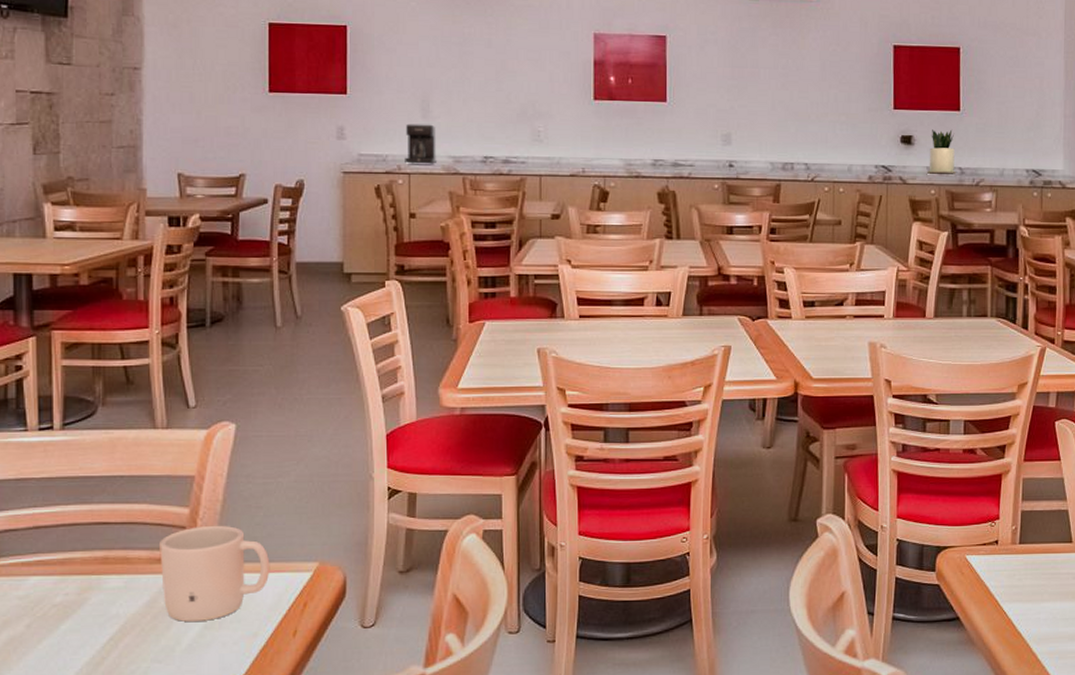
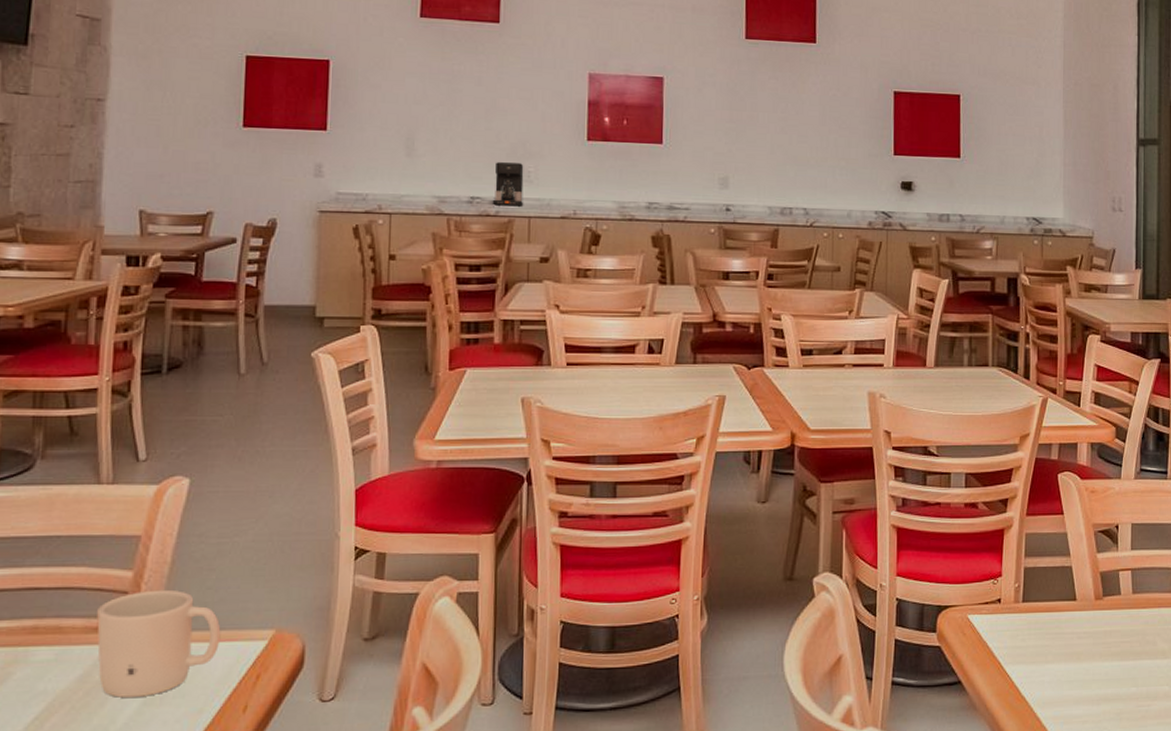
coffee maker: present [405,124,436,164] -> none [386,162,421,204]
coffee maker: none [506,122,535,167] -> present [493,162,524,208]
planter: present [926,129,957,176] -> none [927,176,957,222]

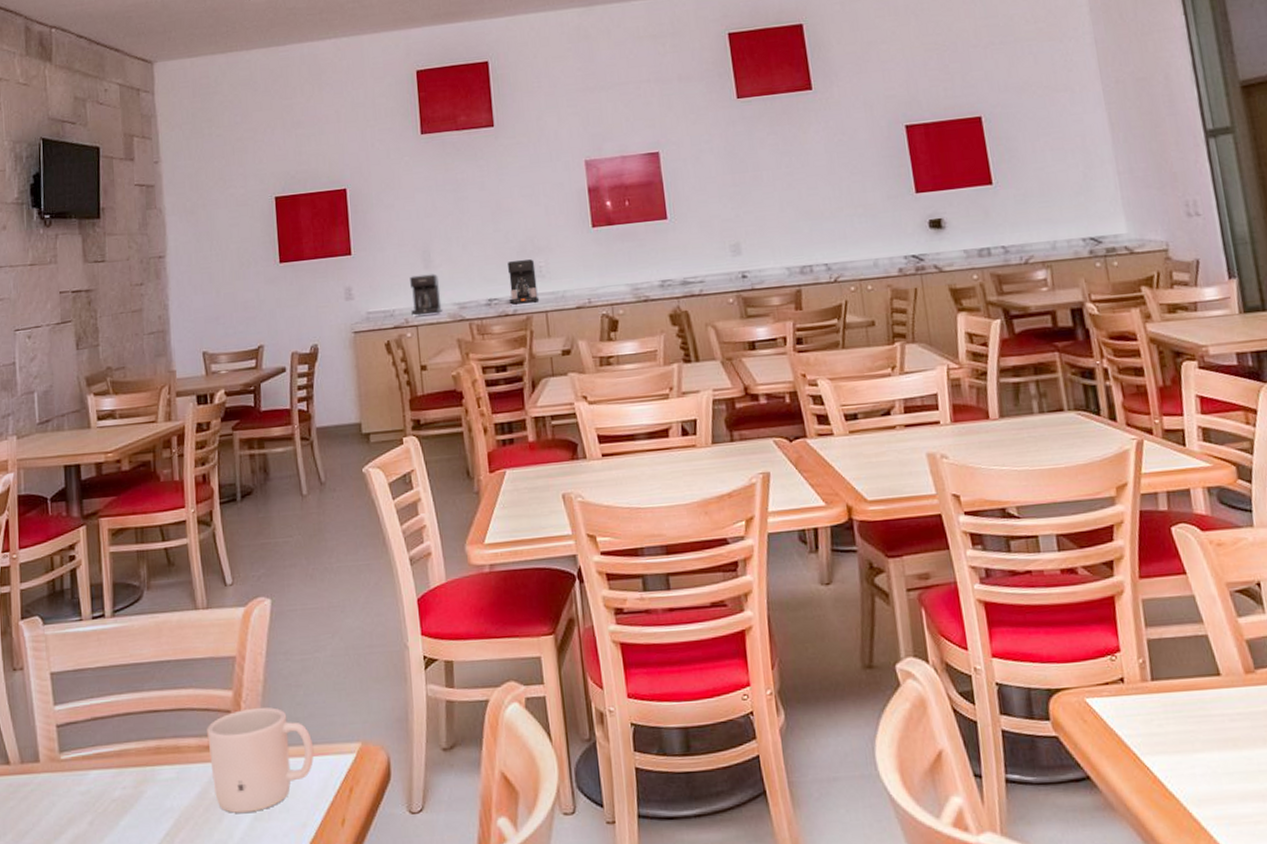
coffee maker: none [386,162,421,204] -> present [410,274,442,316]

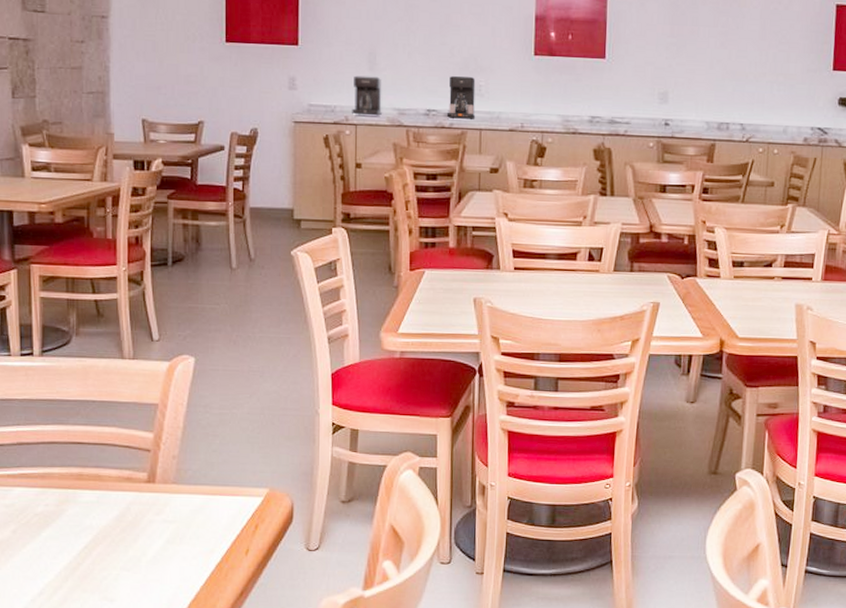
mug: present [207,707,314,813] -> none [127,449,225,536]

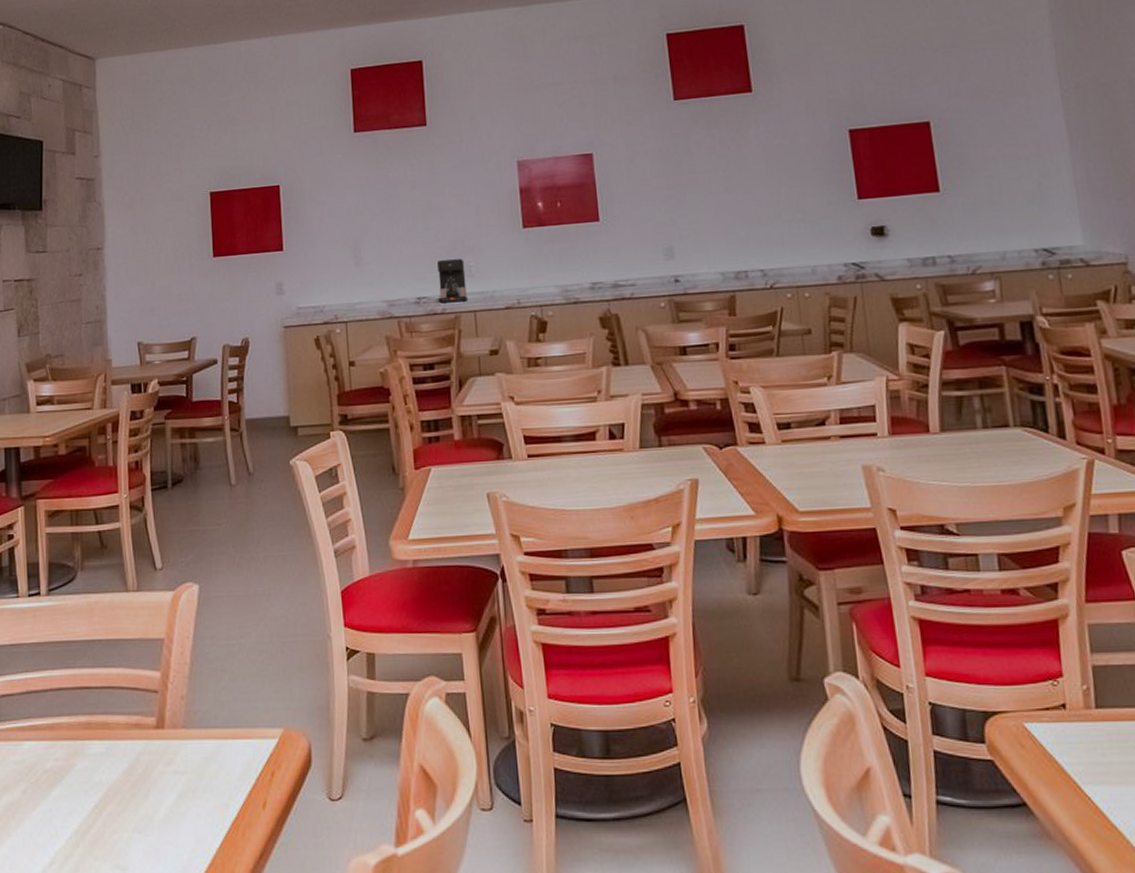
coffee maker: present [352,75,382,116] -> none [340,271,371,312]

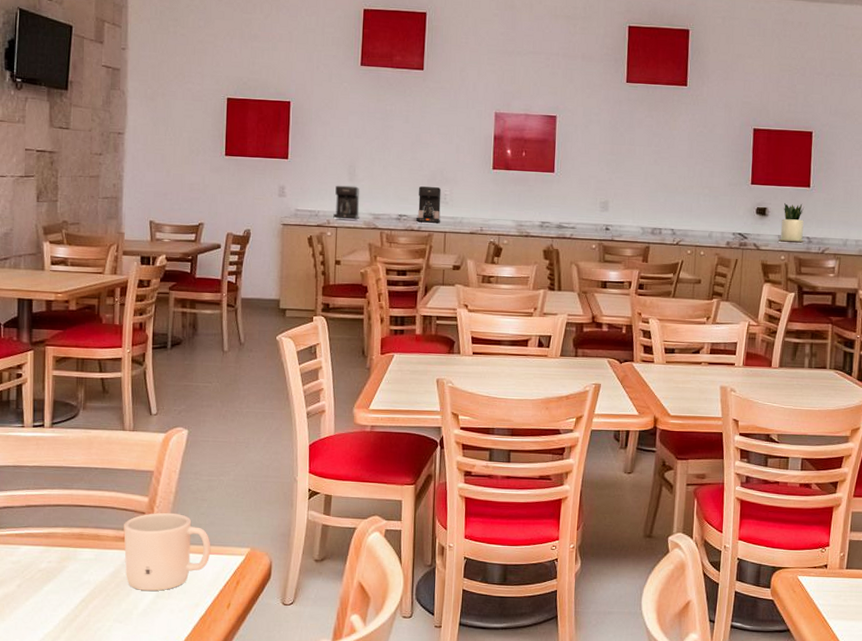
mug: none [135,689,238,790] -> present [123,512,211,591]
coffee maker: none [340,271,371,312] -> present [333,185,360,220]
planter: none [907,213,946,268] -> present [778,203,805,244]

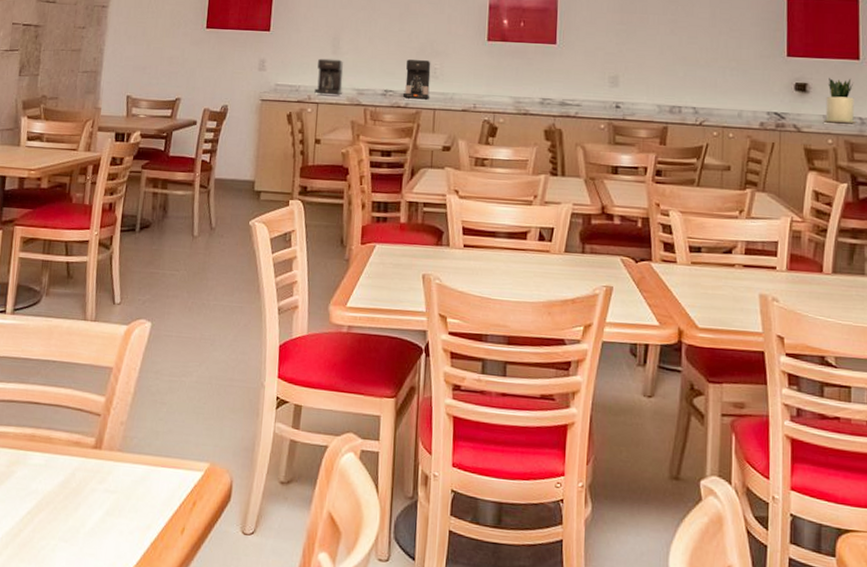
mug: present [123,512,211,591] -> none [75,415,168,507]

